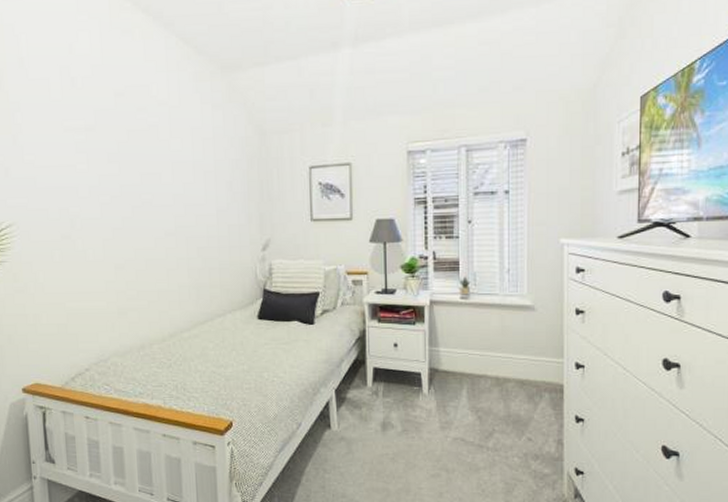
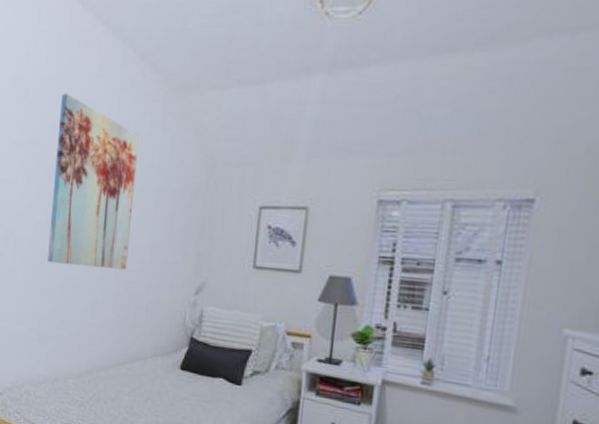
wall art: none [110,79,196,240] -> present [47,93,139,271]

